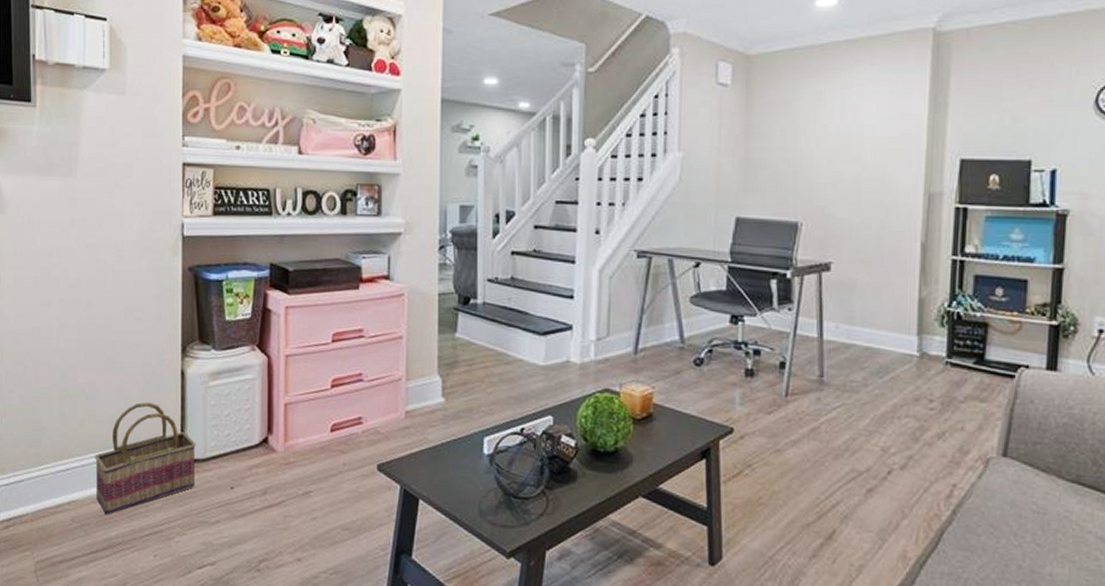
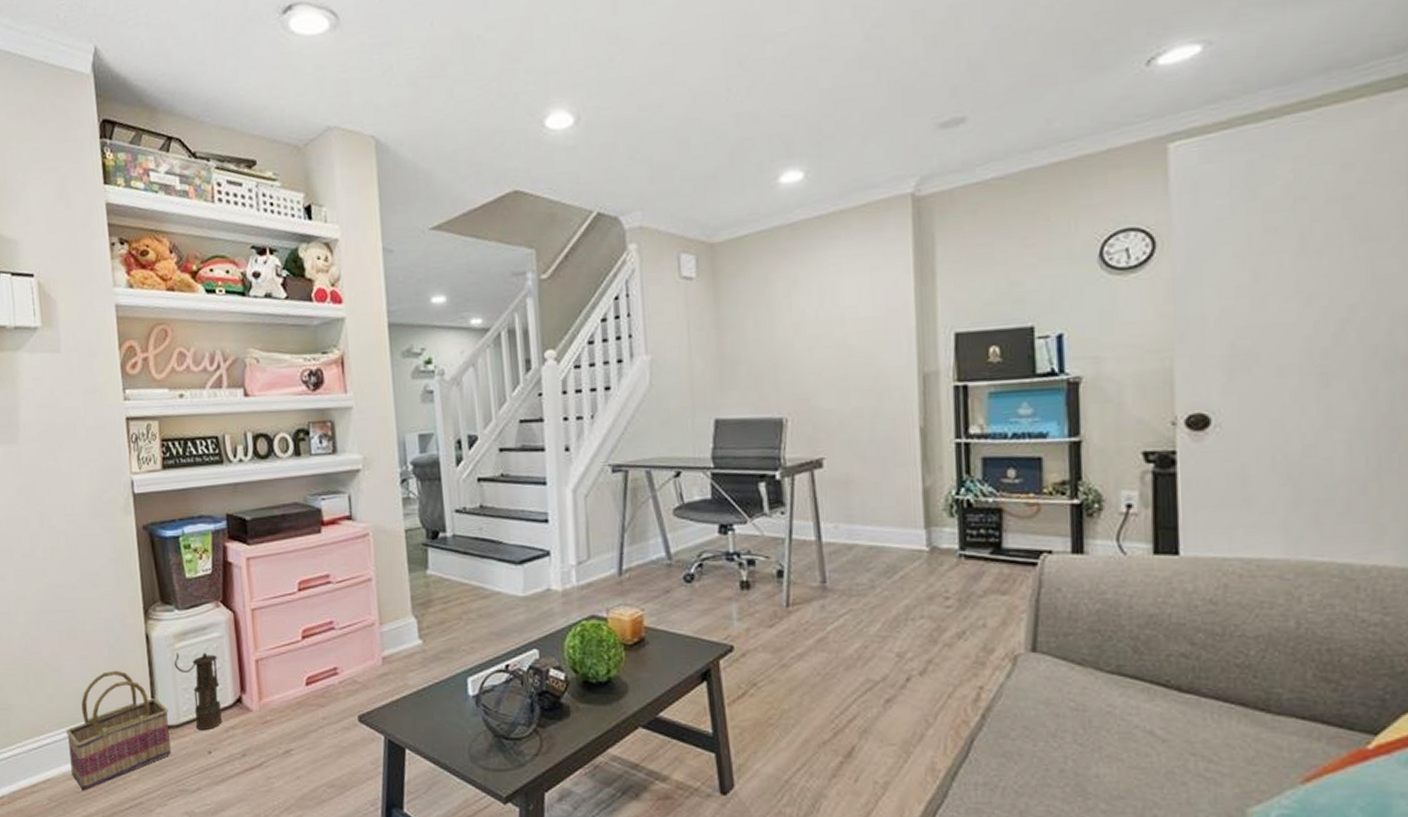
lantern: none [206,390,248,466] -> present [174,652,223,730]

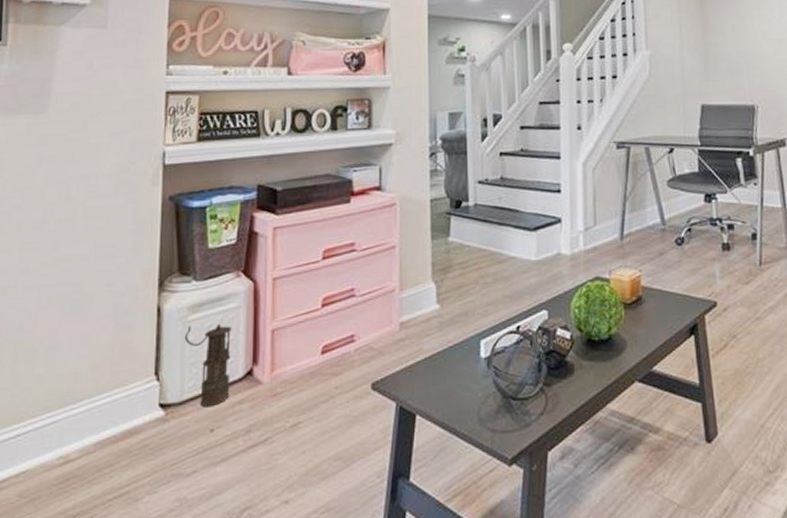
basket: present [65,670,171,791] -> none [51,346,173,483]

